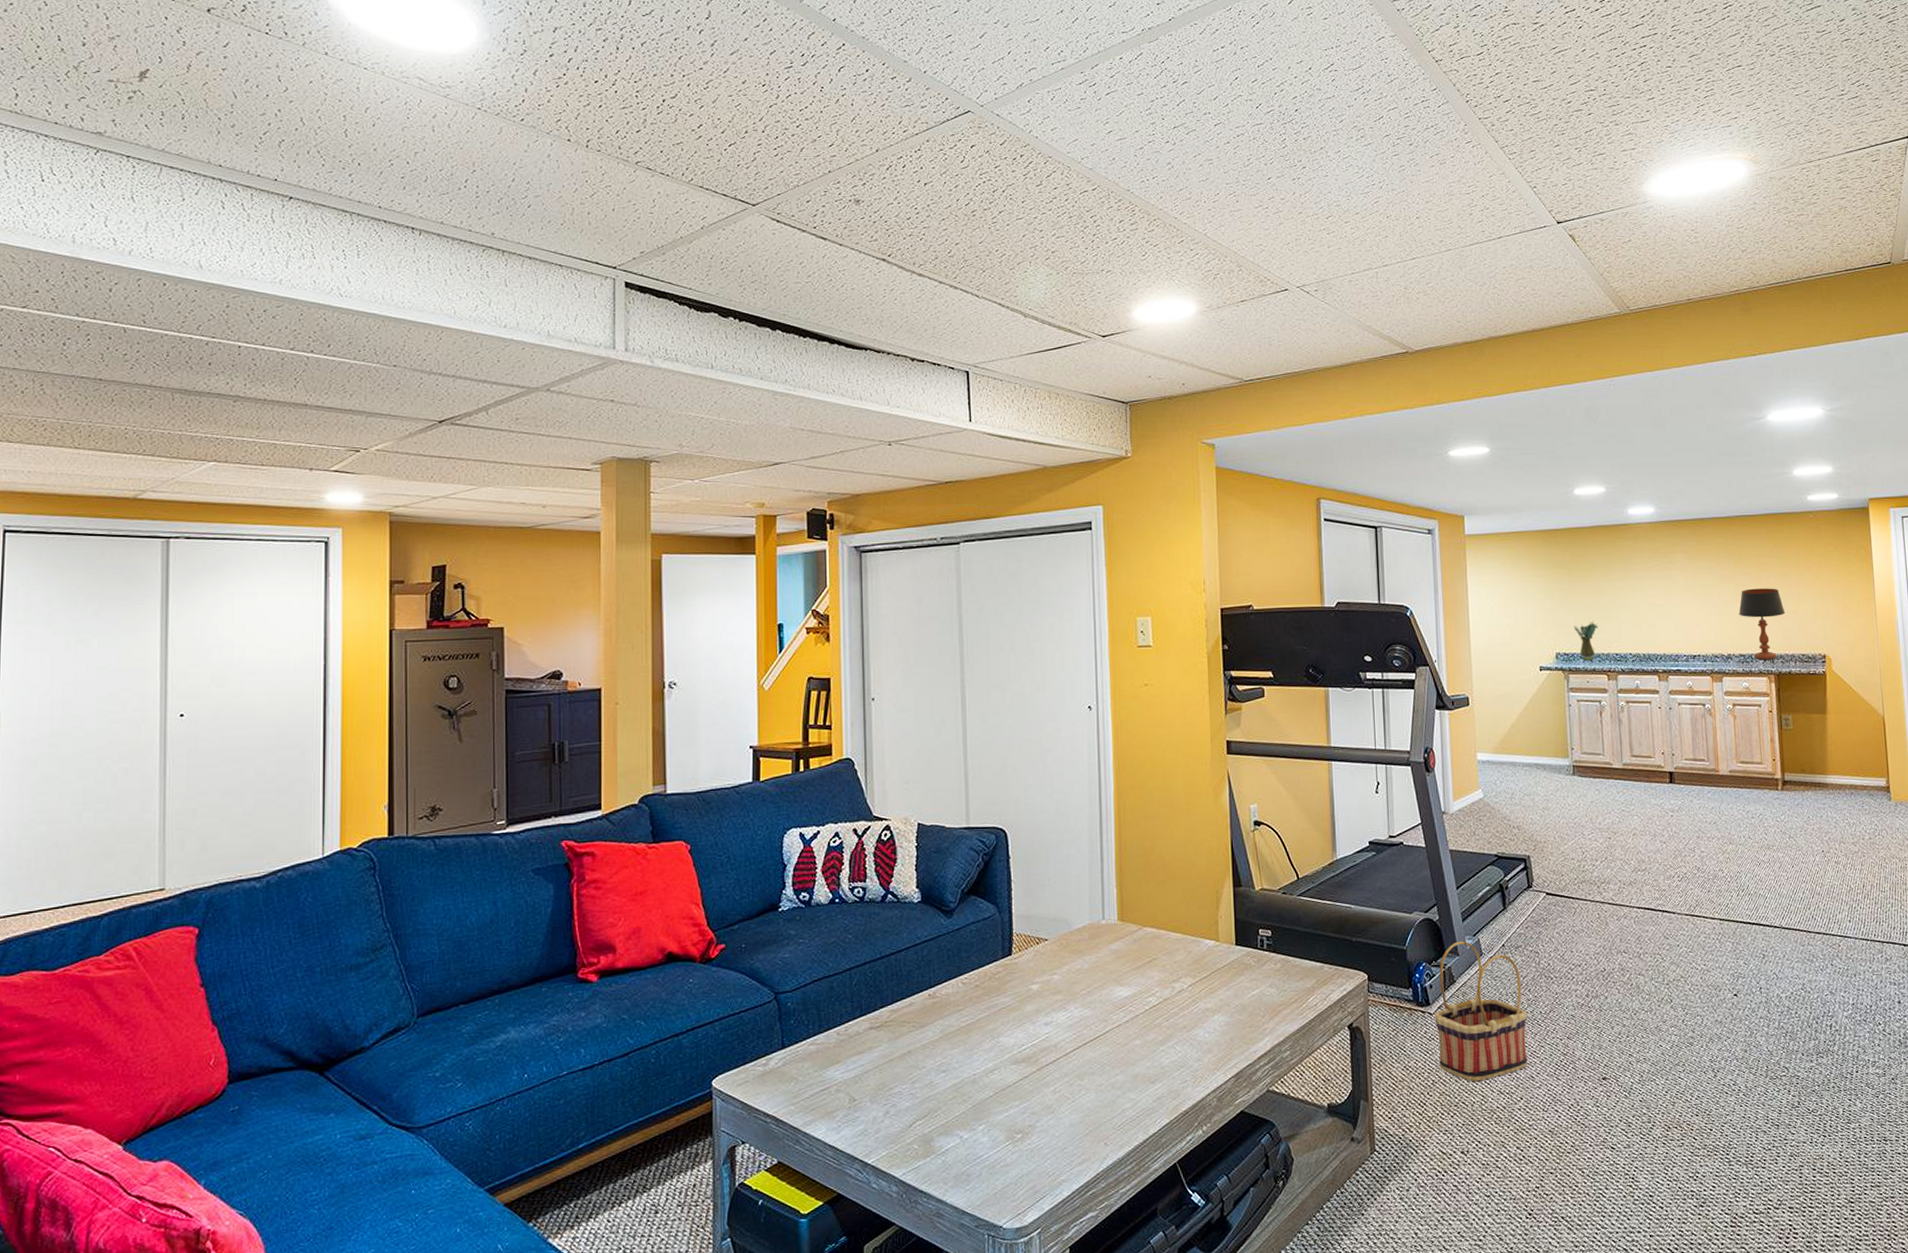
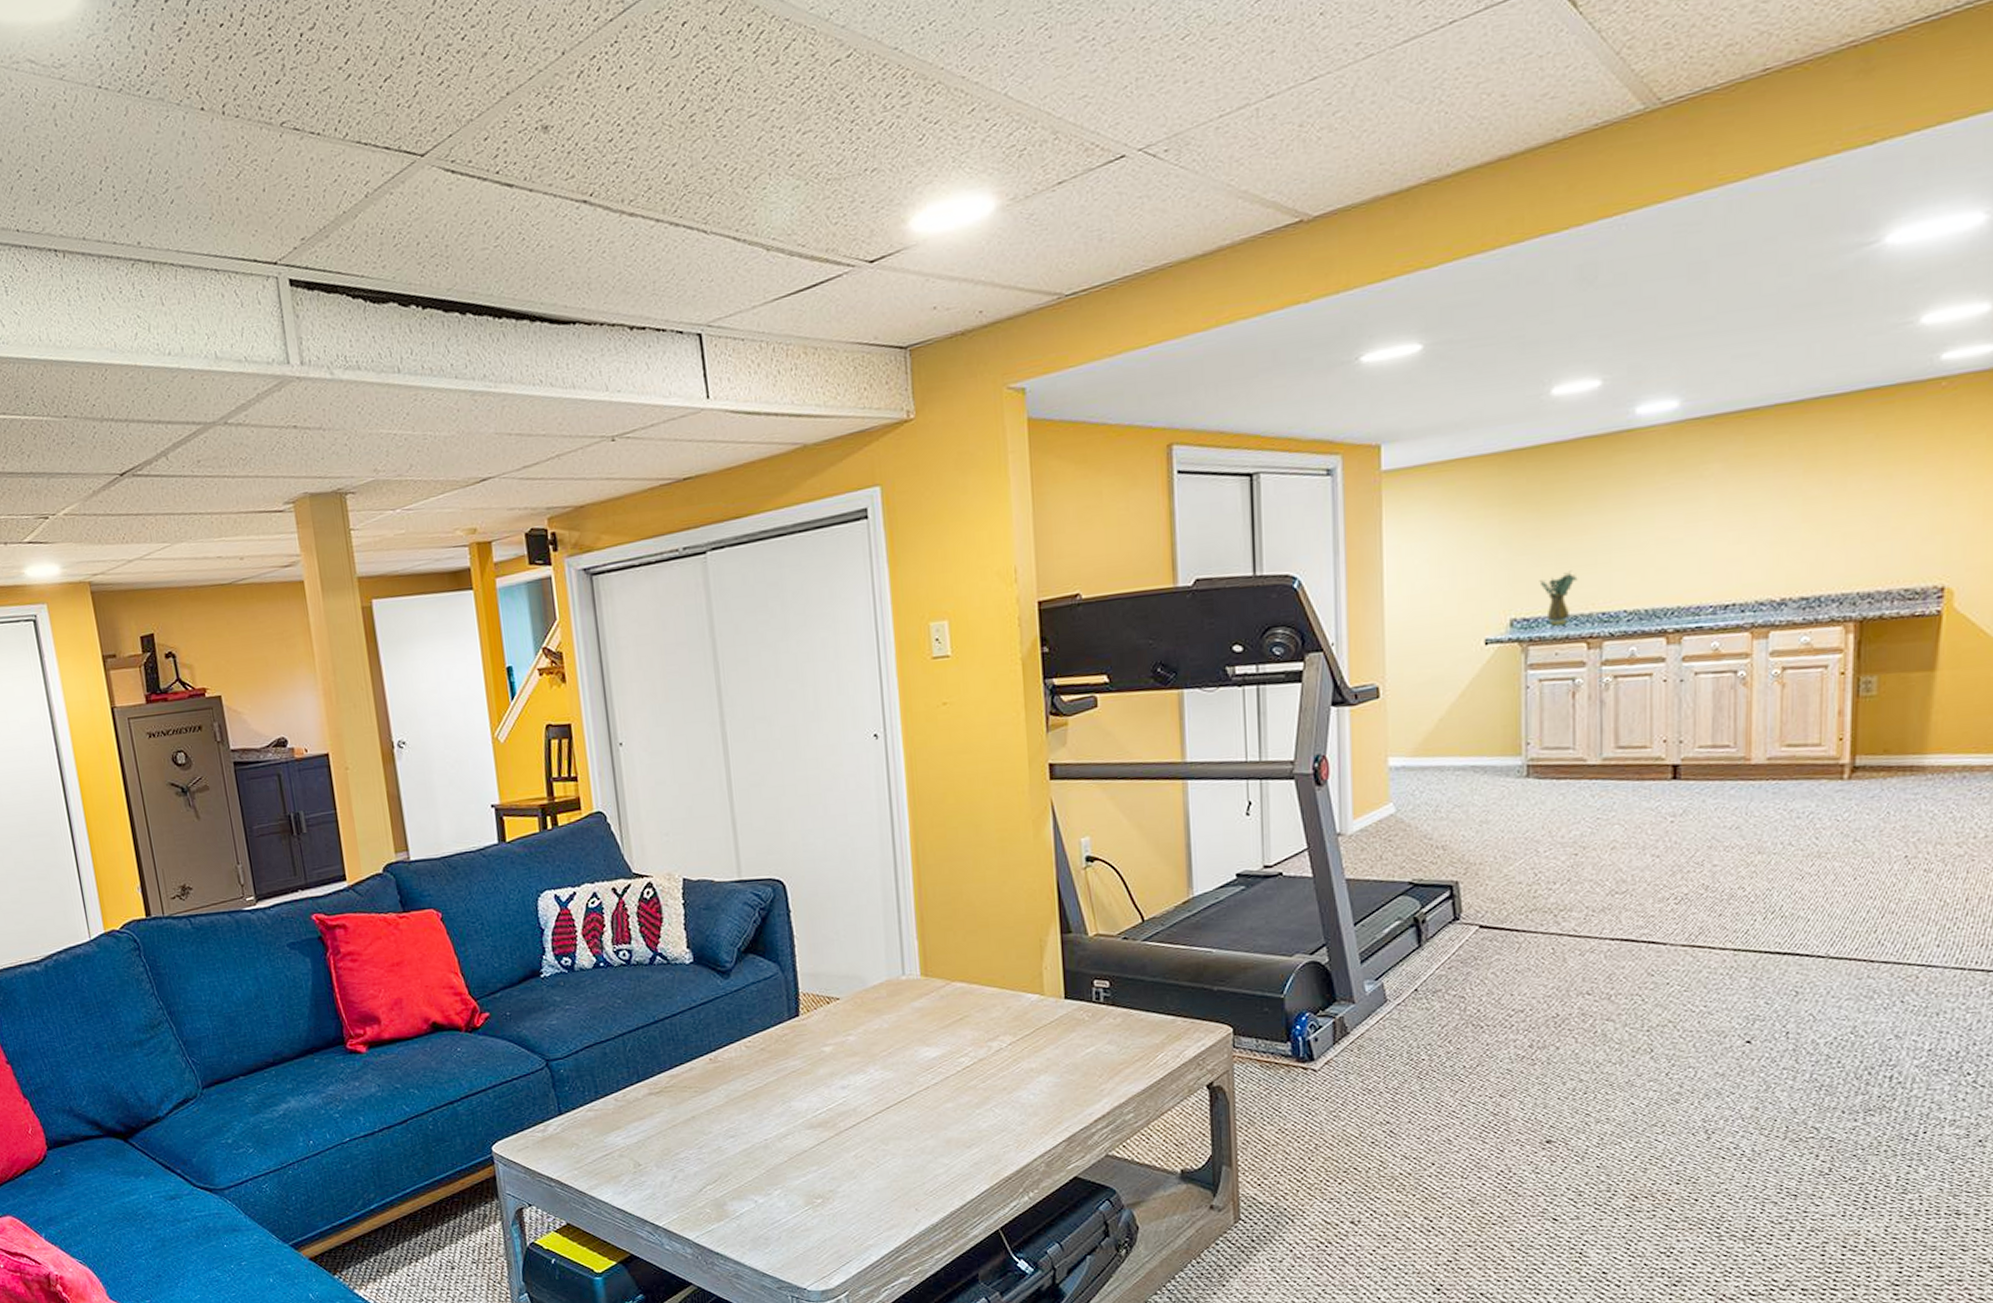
basket: present [1434,941,1528,1082] -> none [1320,986,1446,1146]
table lamp: present [1739,588,1786,661] -> none [1805,497,1883,604]

